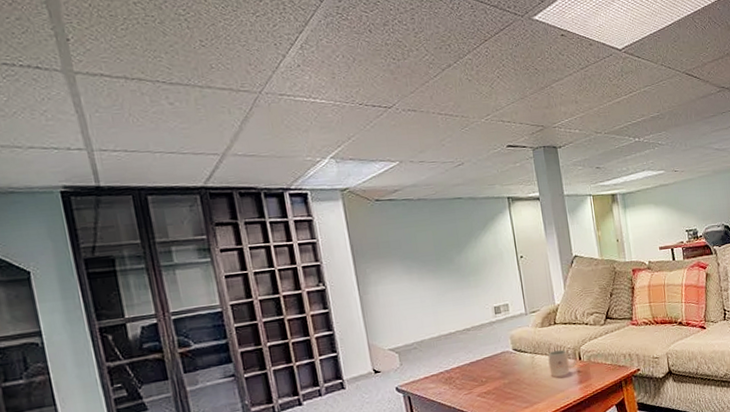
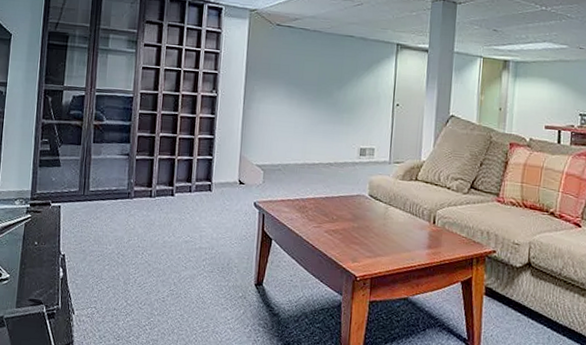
mug: present [548,349,576,377] -> none [400,207,430,236]

